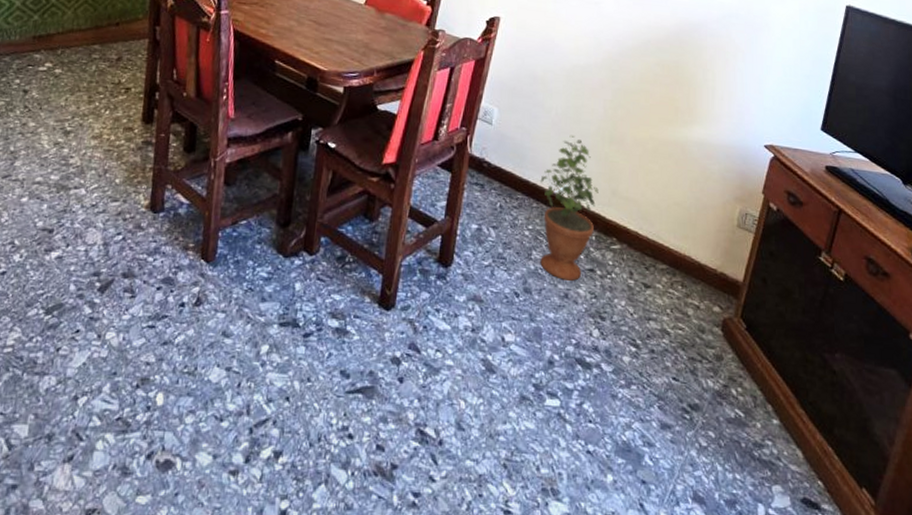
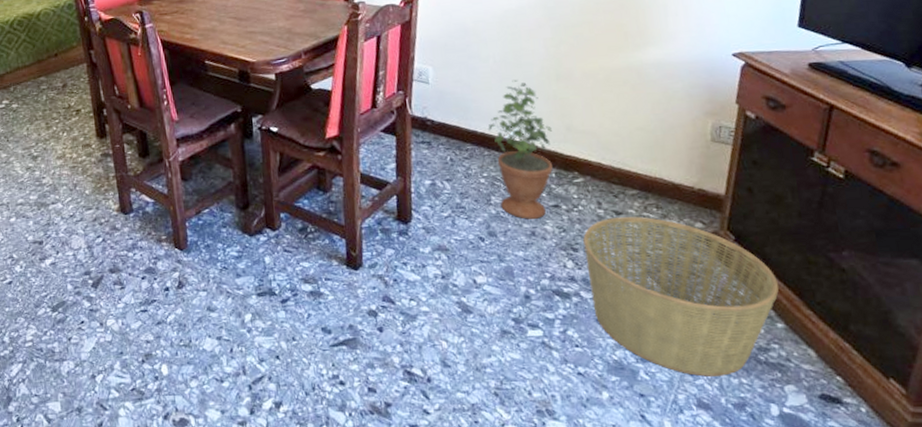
basket: none [611,290,779,469] -> present [583,216,780,377]

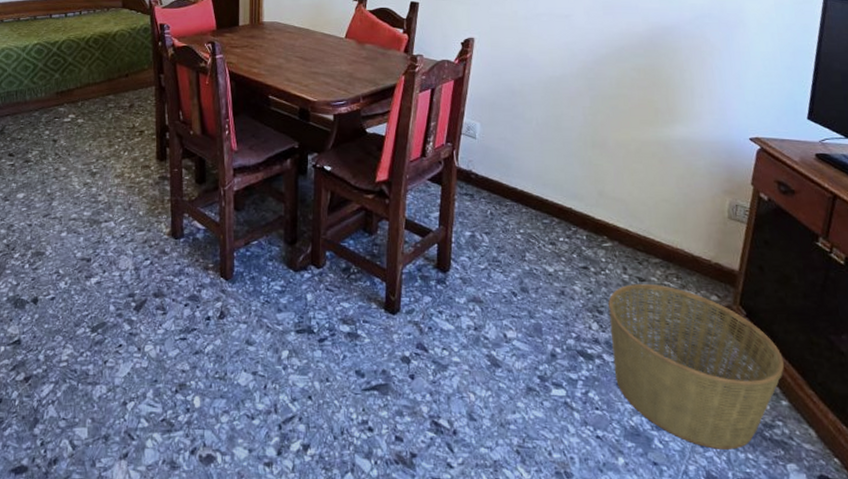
potted plant: present [488,79,553,219] -> none [527,142,585,279]

